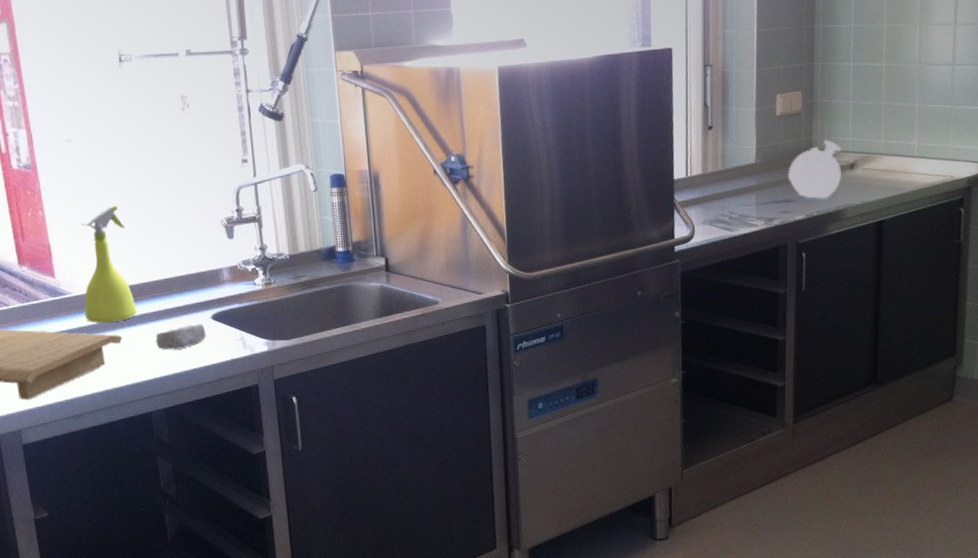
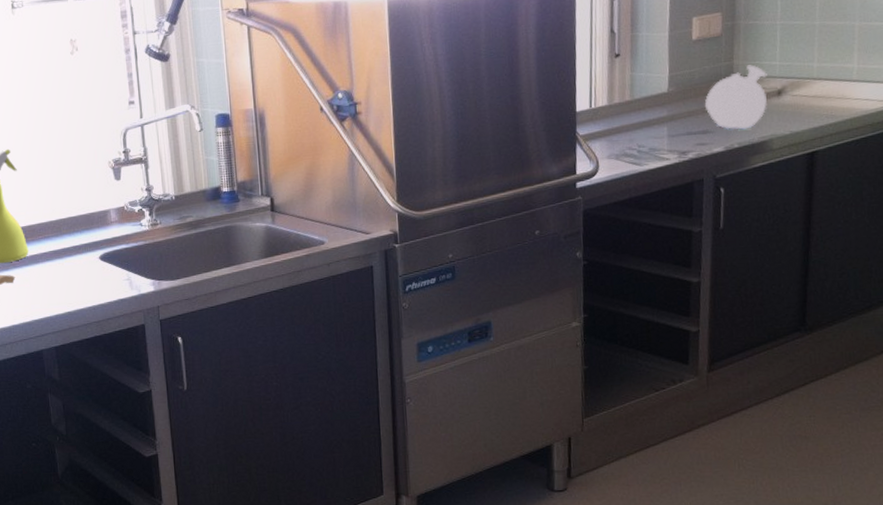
soap bar: present [155,324,206,350] -> none [46,264,94,290]

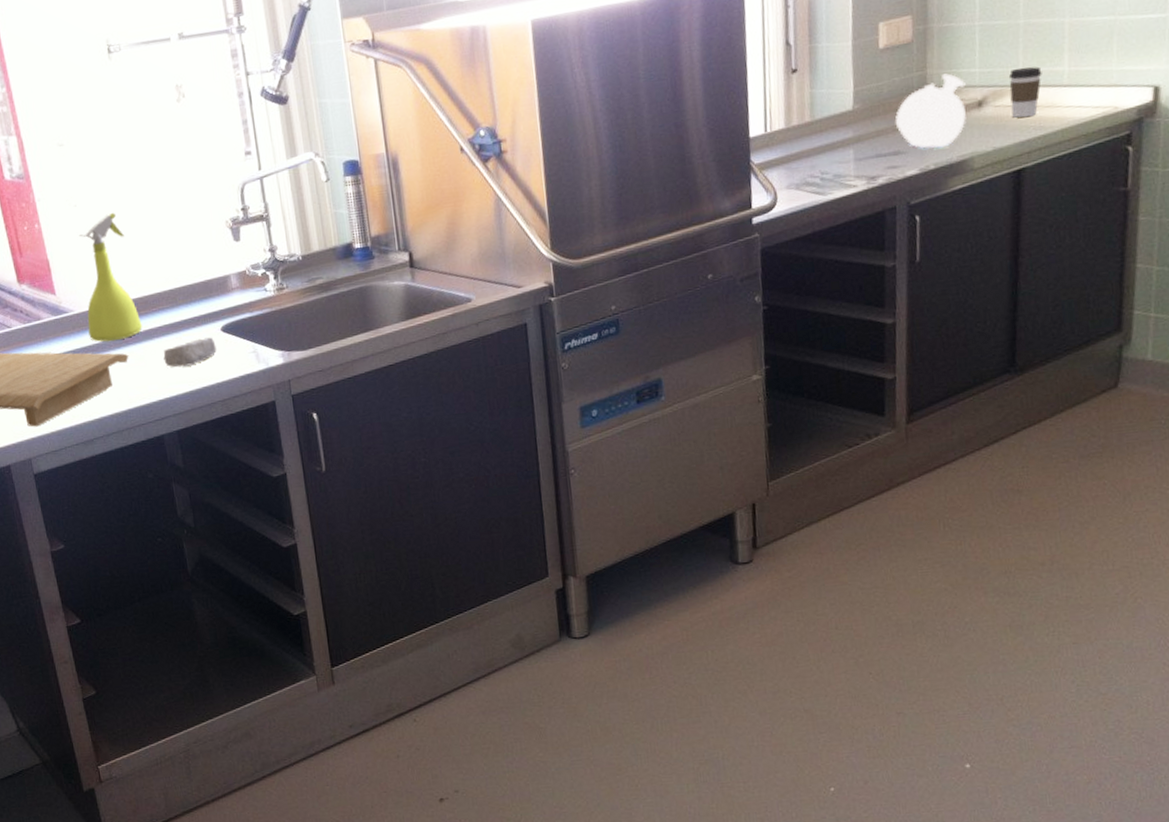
soap bar: none [46,264,94,290] -> present [163,337,217,367]
coffee cup: none [805,62,834,107] -> present [1008,66,1042,118]

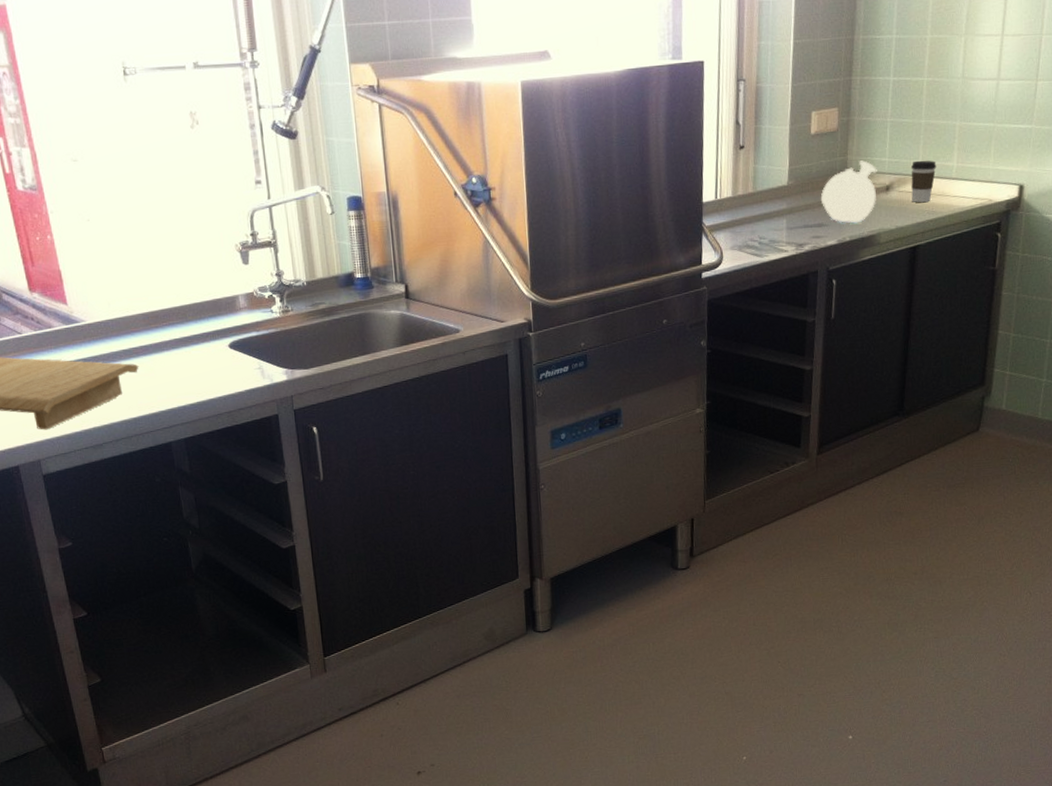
spray bottle: present [79,212,142,342] -> none [91,229,153,352]
soap bar: present [163,337,217,367] -> none [172,353,224,379]

